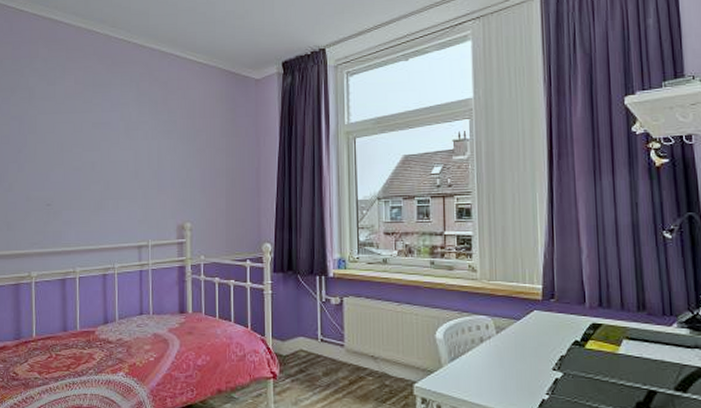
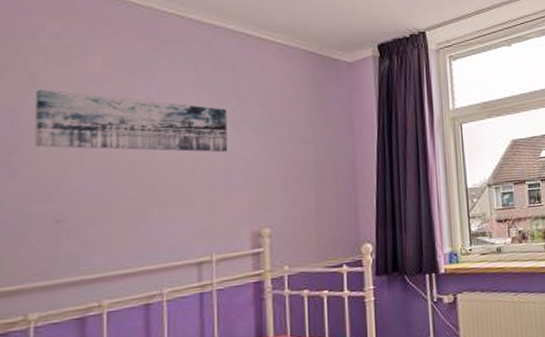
wall art: none [33,103,161,157] -> present [34,89,228,153]

